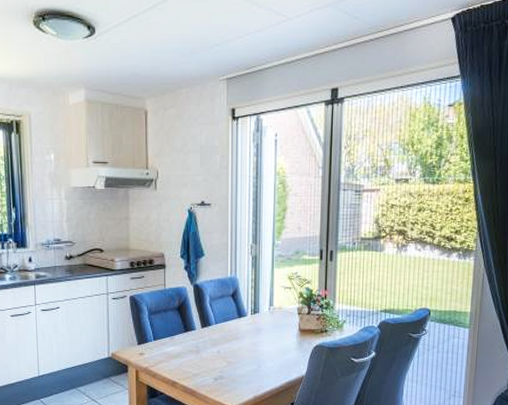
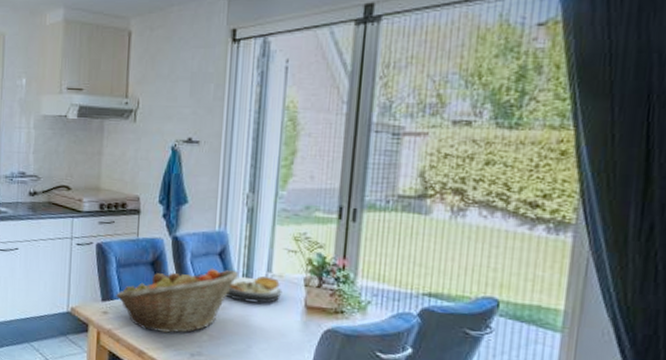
fruit basket: none [149,307,248,364] -> present [115,269,238,333]
plate: none [238,310,282,331] -> present [225,276,282,304]

